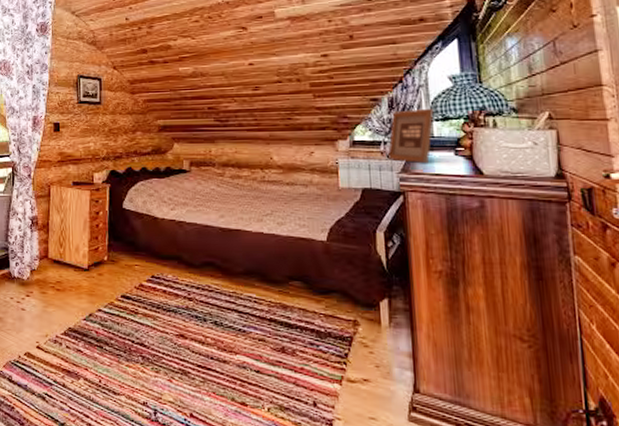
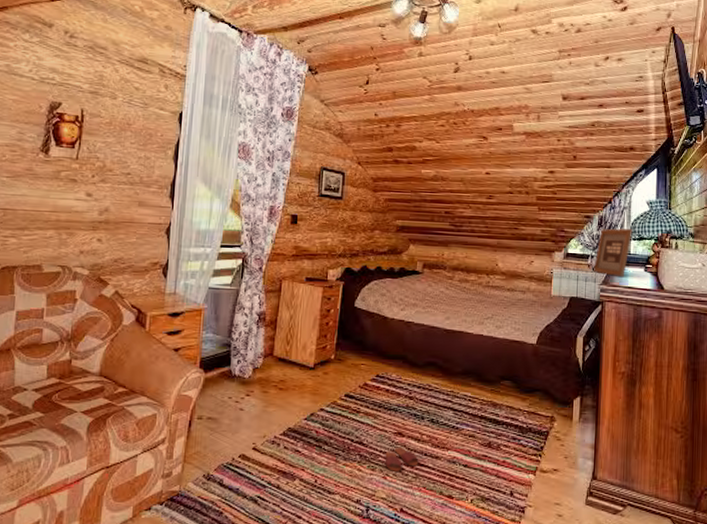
slippers: none [168,349,205,375] -> present [385,447,419,471]

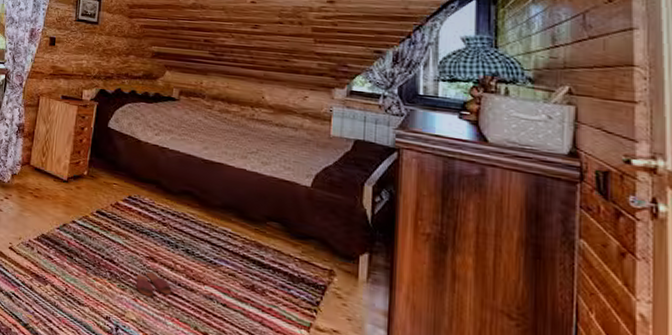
picture frame: present [593,228,633,278] -> none [385,66,441,124]

